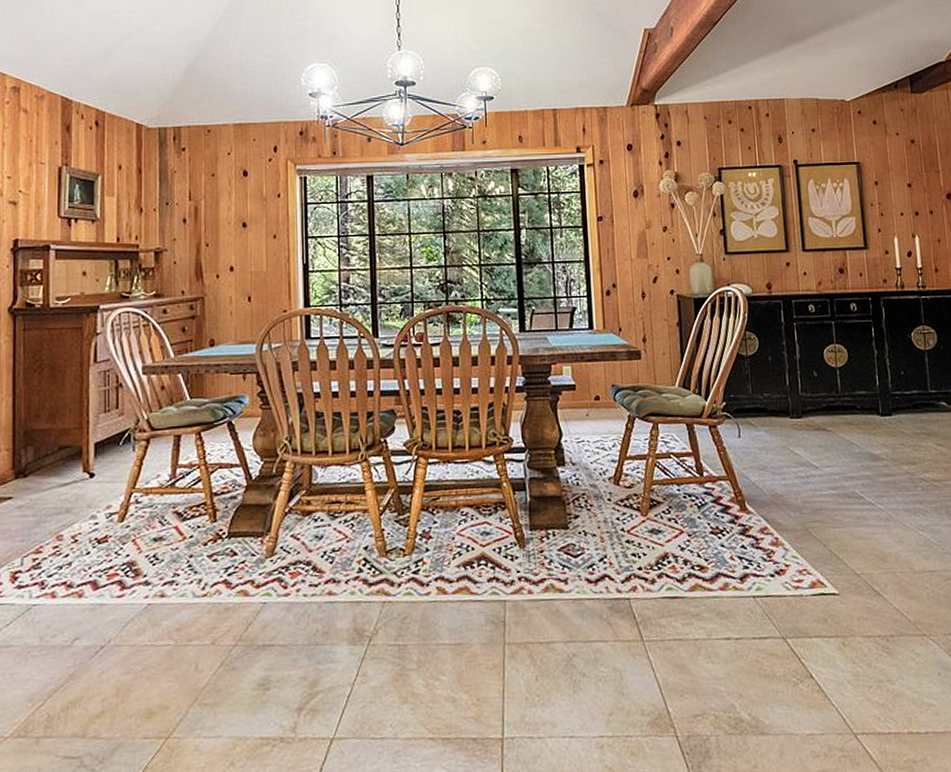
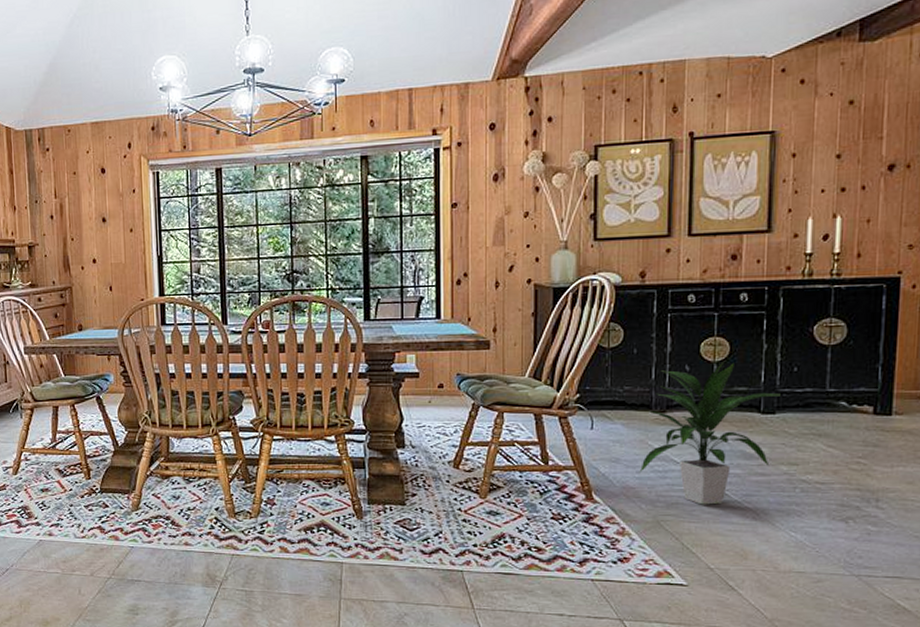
indoor plant: none [785,367,894,509] -> present [639,362,781,505]

